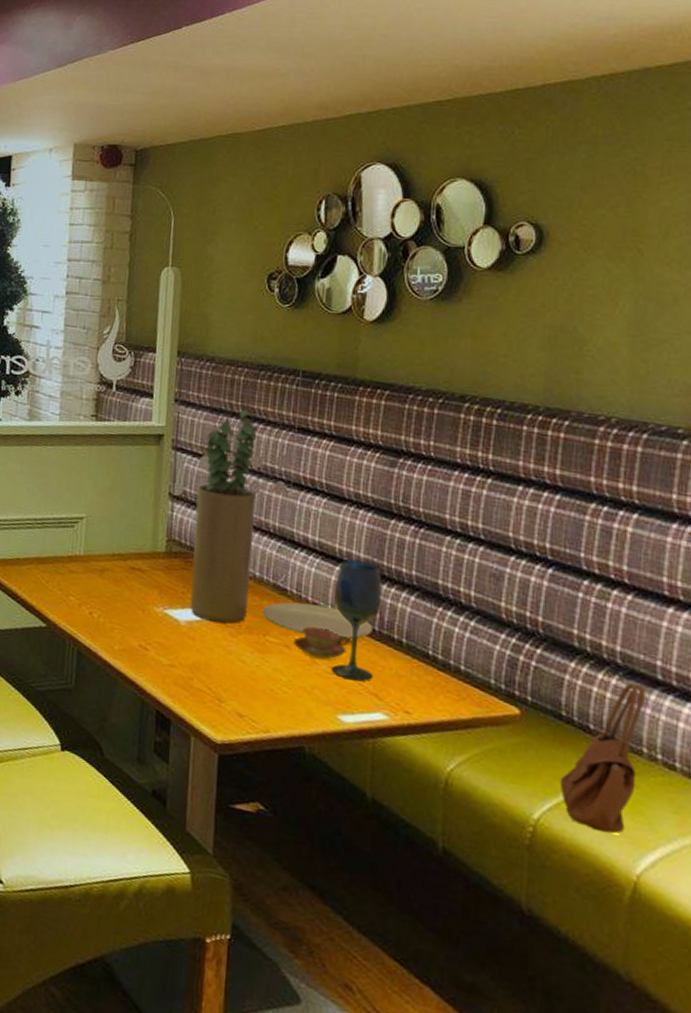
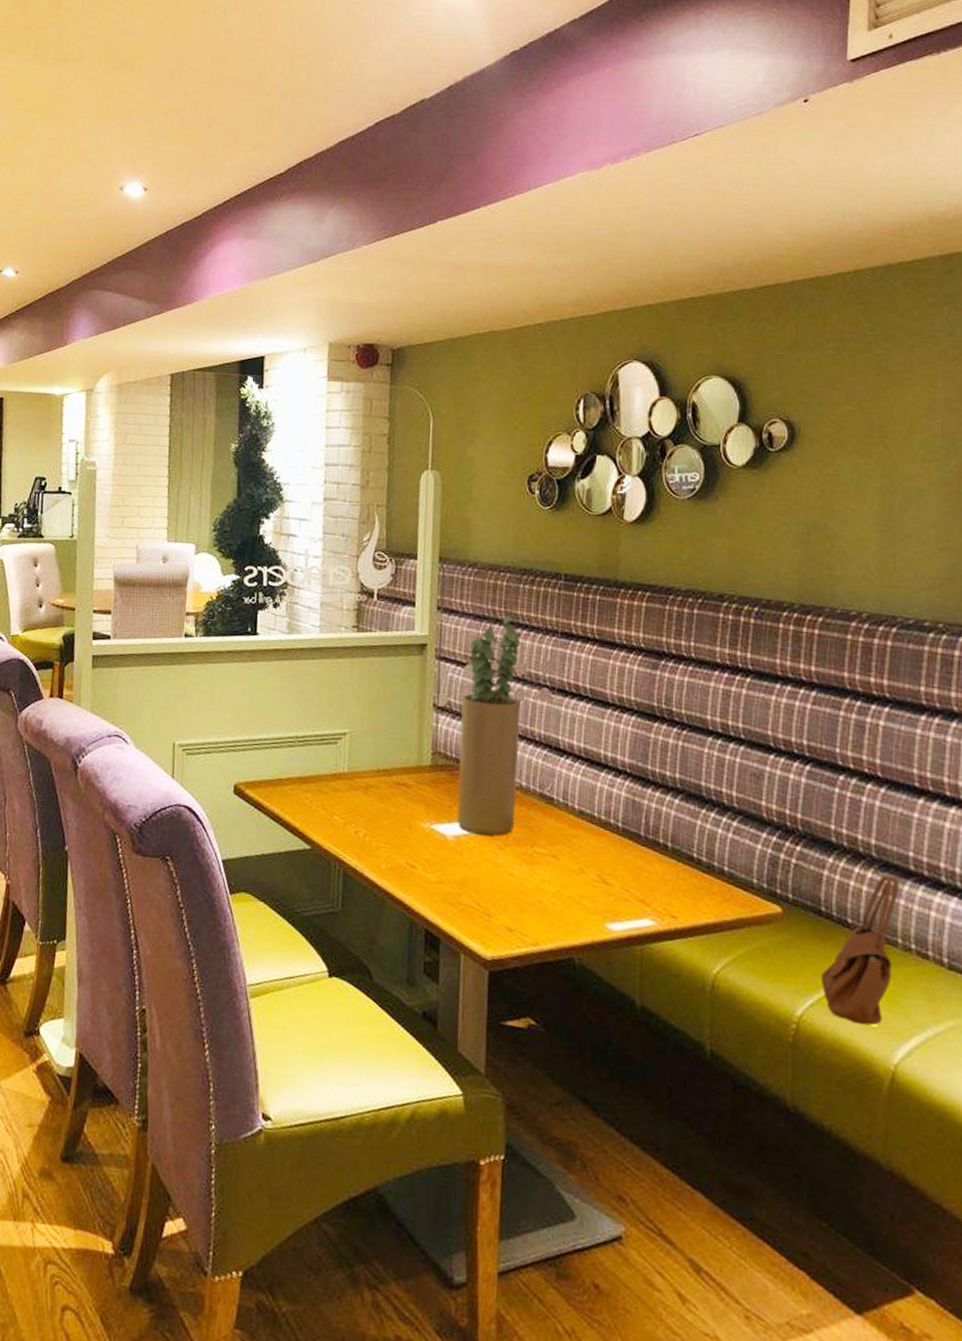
plate: present [262,602,372,640] -> none [529,811,638,847]
teacup: present [293,626,349,660] -> none [561,835,616,868]
wineglass: present [331,559,383,681] -> none [599,764,648,888]

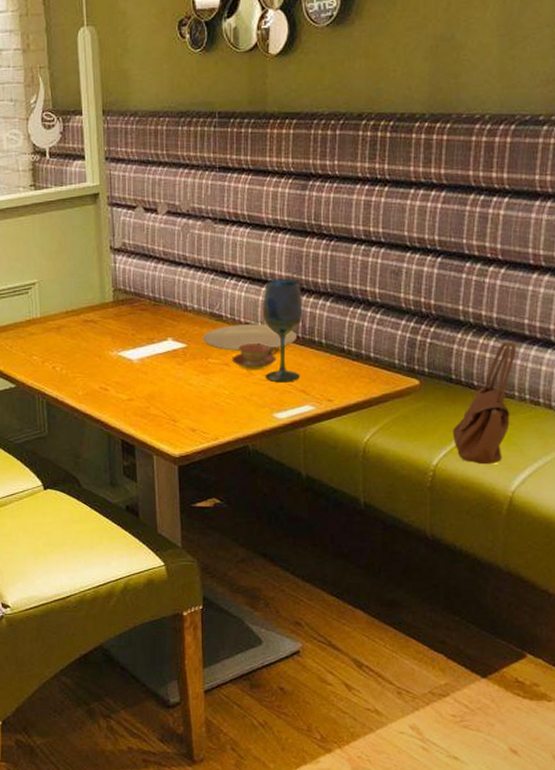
vase: present [456,605,521,836] -> none [135,147,191,355]
plate: none [529,811,638,847] -> present [202,324,296,352]
teacup: none [561,835,616,868] -> present [232,343,278,370]
wineglass: none [599,764,648,888] -> present [262,278,303,383]

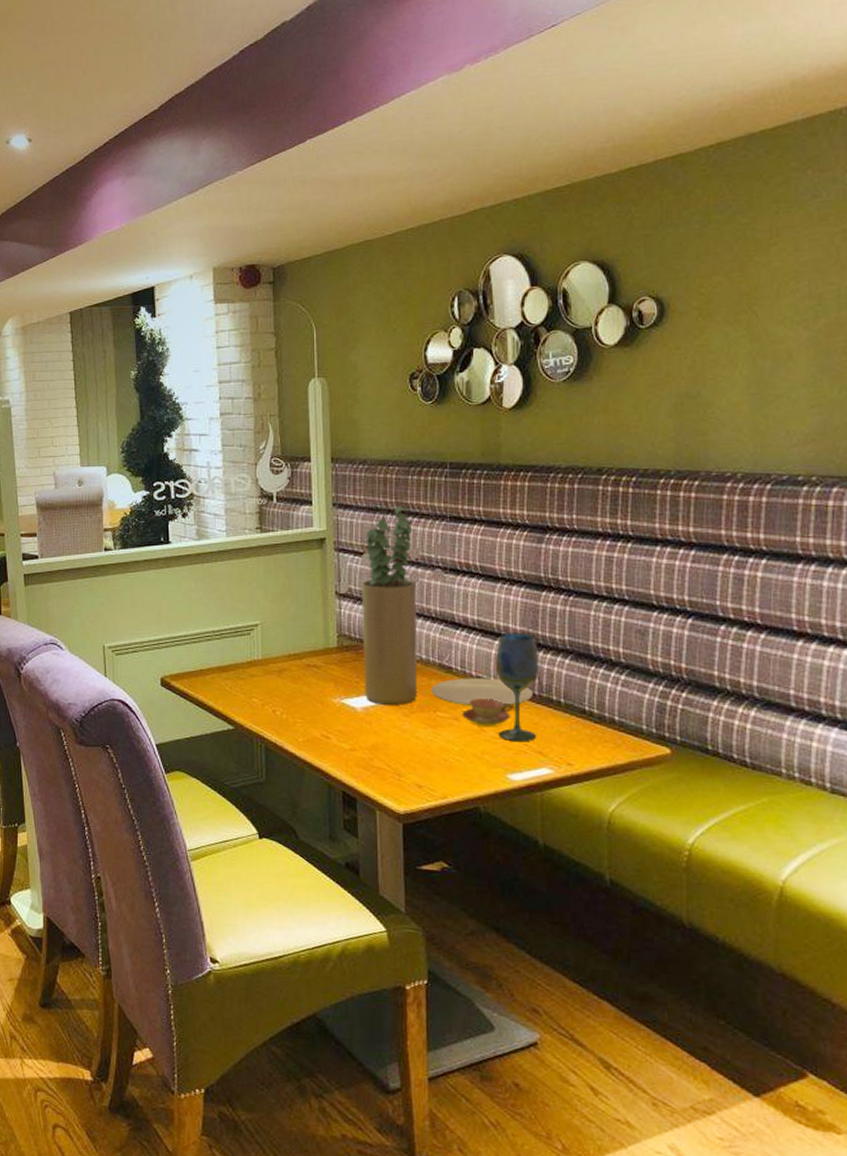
vase: none [135,147,191,355] -> present [362,496,418,705]
handbag: present [452,341,516,465] -> none [710,712,781,848]

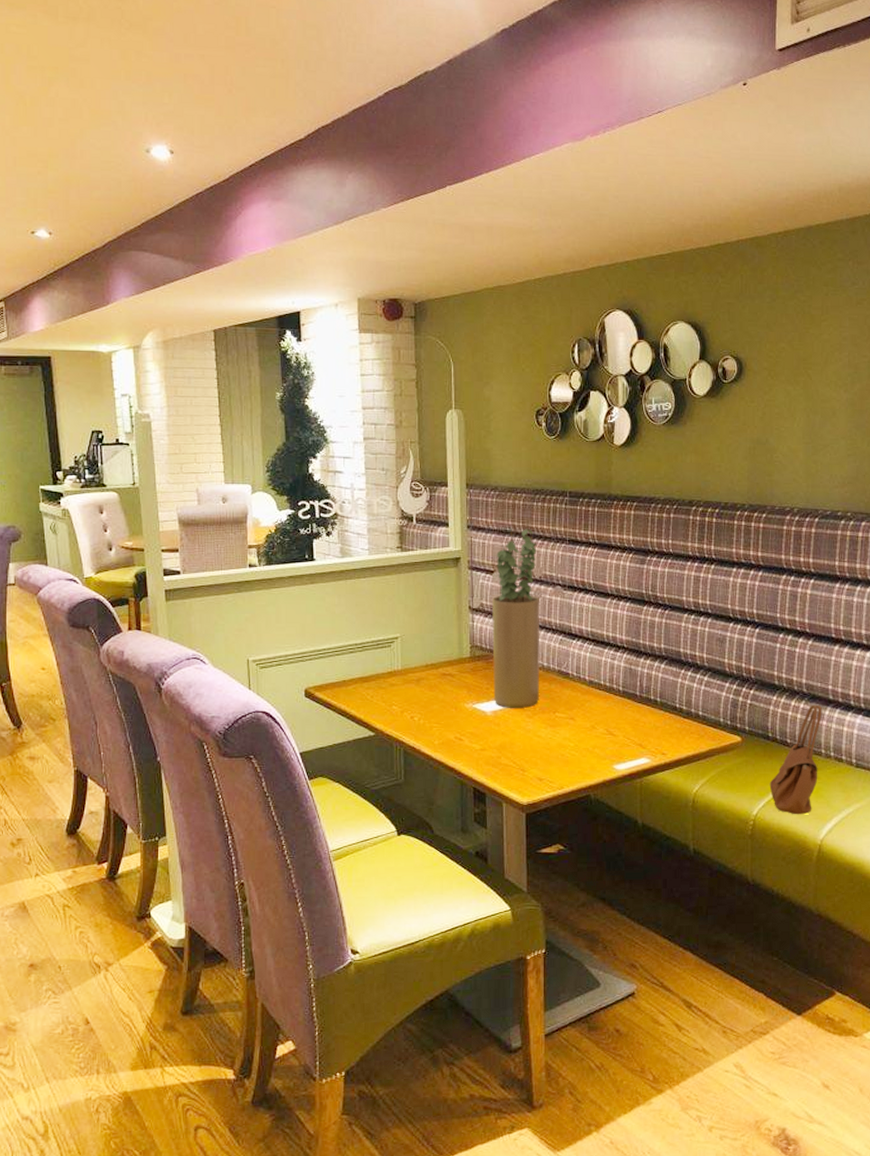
plate: present [431,678,532,707] -> none [551,682,635,707]
teacup: present [462,698,512,726] -> none [577,700,618,724]
wineglass: present [495,632,540,742] -> none [604,642,641,737]
handbag: none [710,712,781,848] -> present [769,704,822,815]

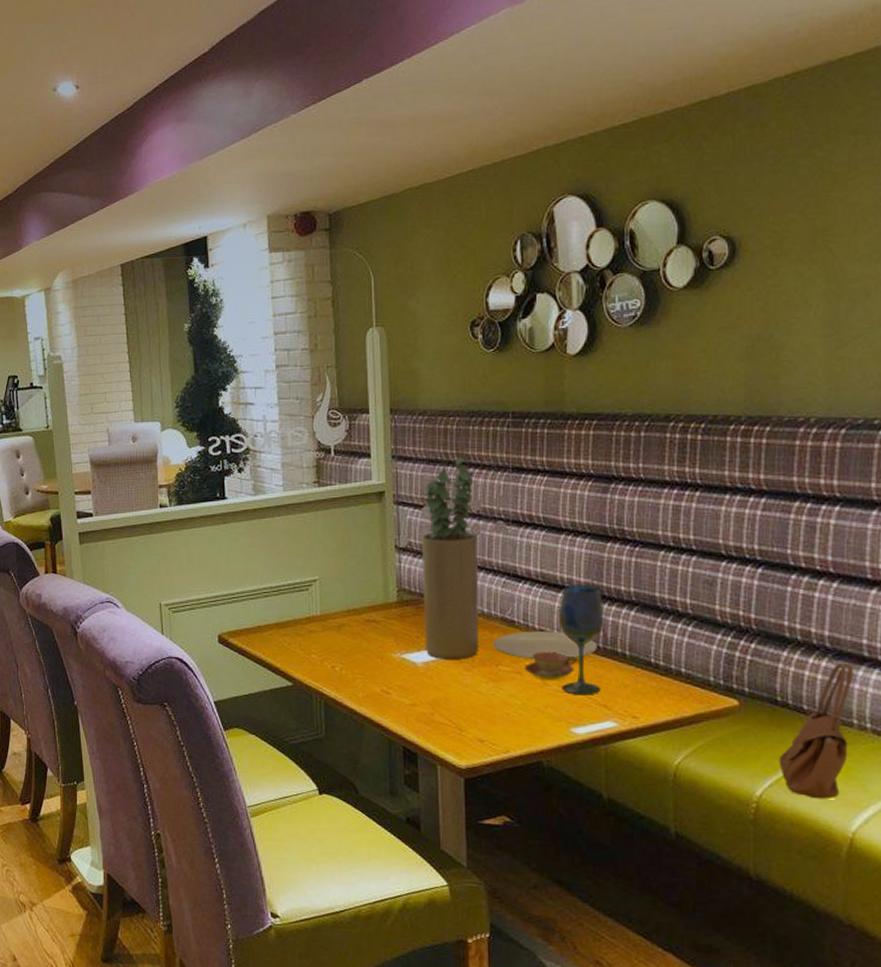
plate: none [551,682,635,707] -> present [493,631,597,660]
teacup: none [577,700,618,724] -> present [525,652,576,680]
wineglass: none [604,642,641,737] -> present [558,584,604,695]

